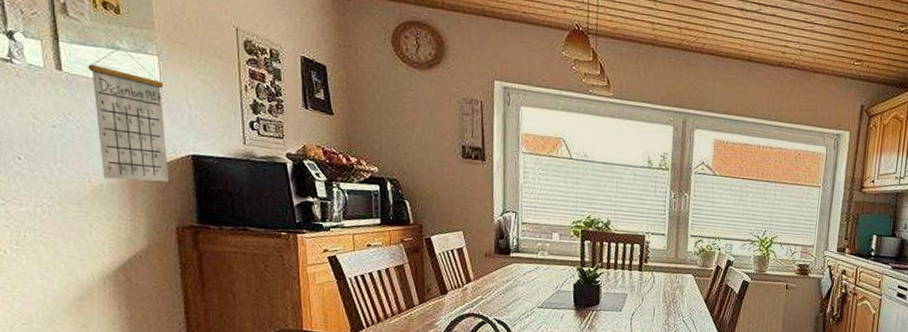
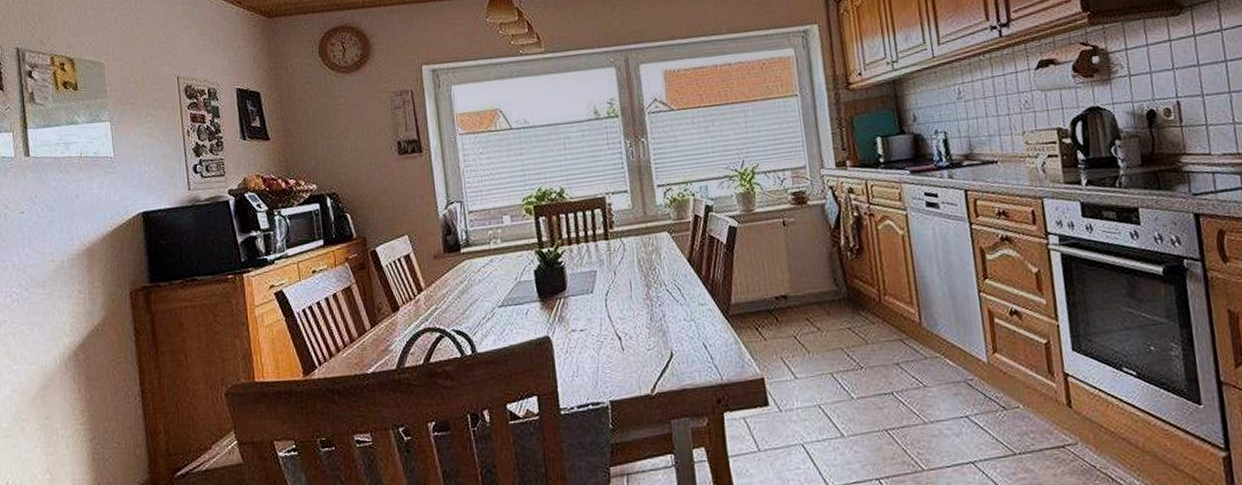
calendar: present [88,46,169,182] -> none [51,120,122,254]

